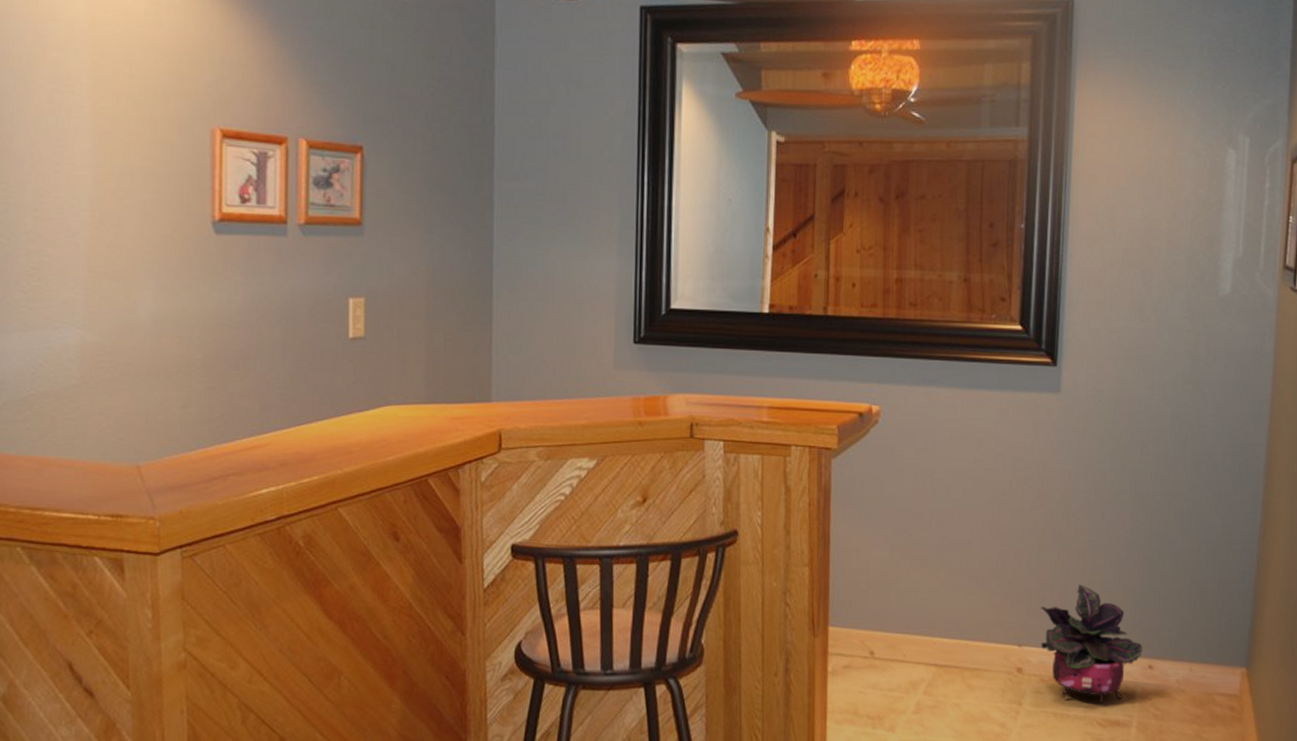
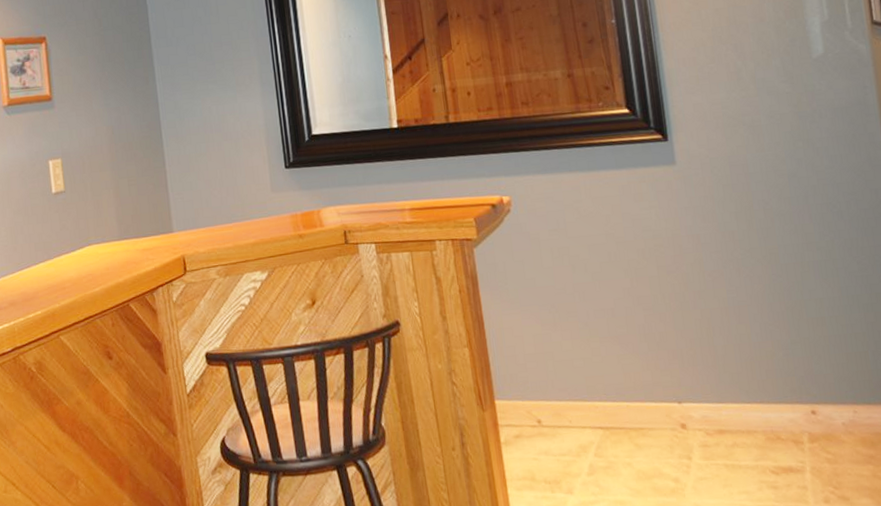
potted plant: present [1040,585,1143,702] -> none [693,339,803,451]

